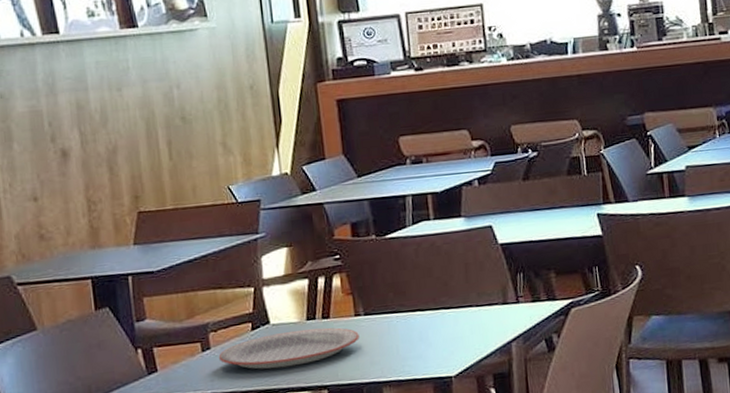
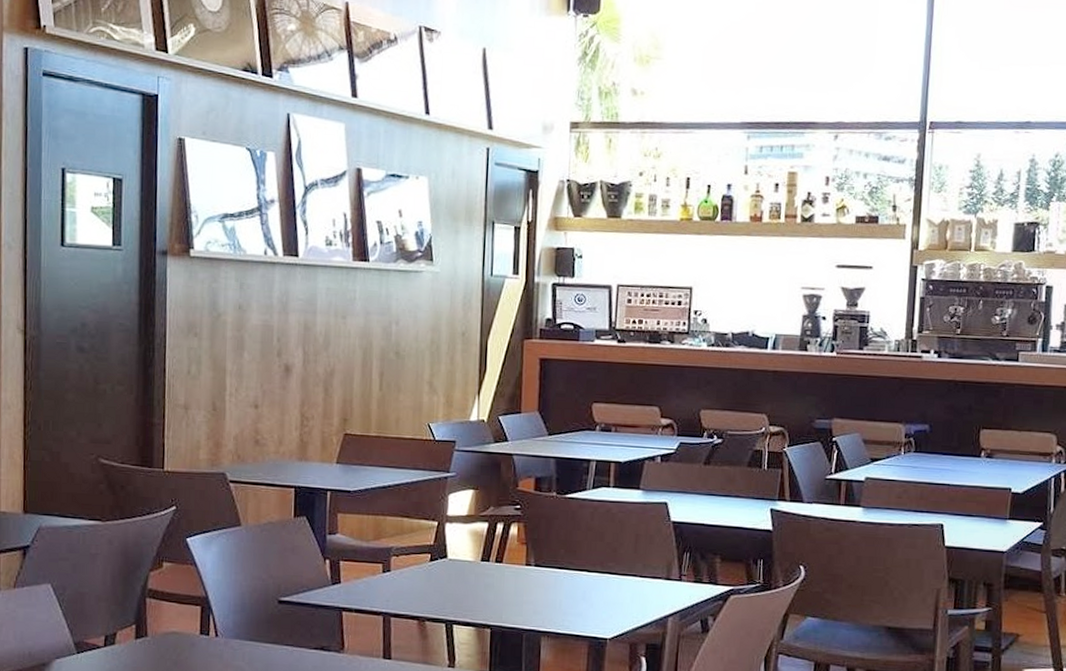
plate: present [218,327,359,370] -> none [396,568,527,602]

